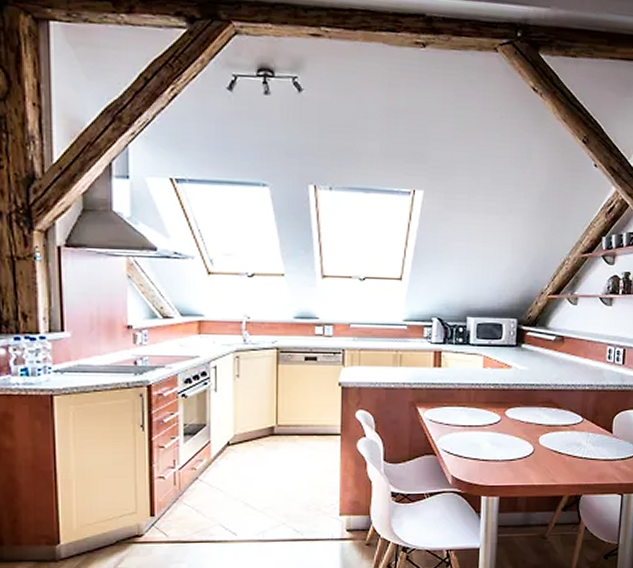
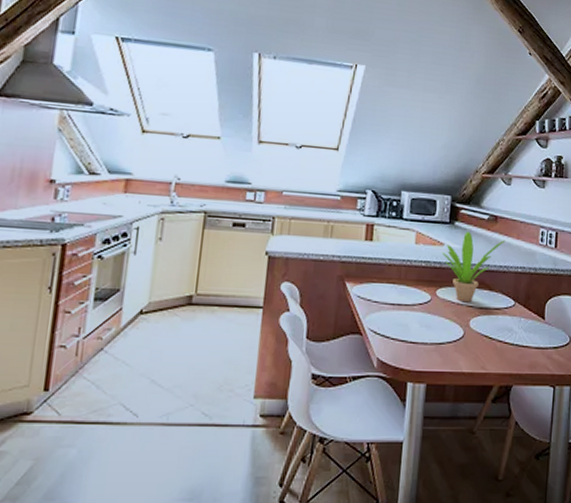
potted plant: none [509,353,573,421] -> present [441,231,506,303]

